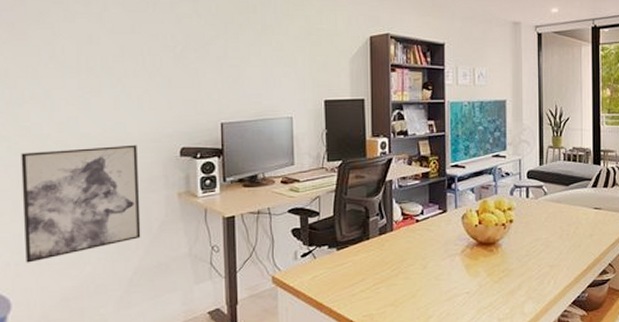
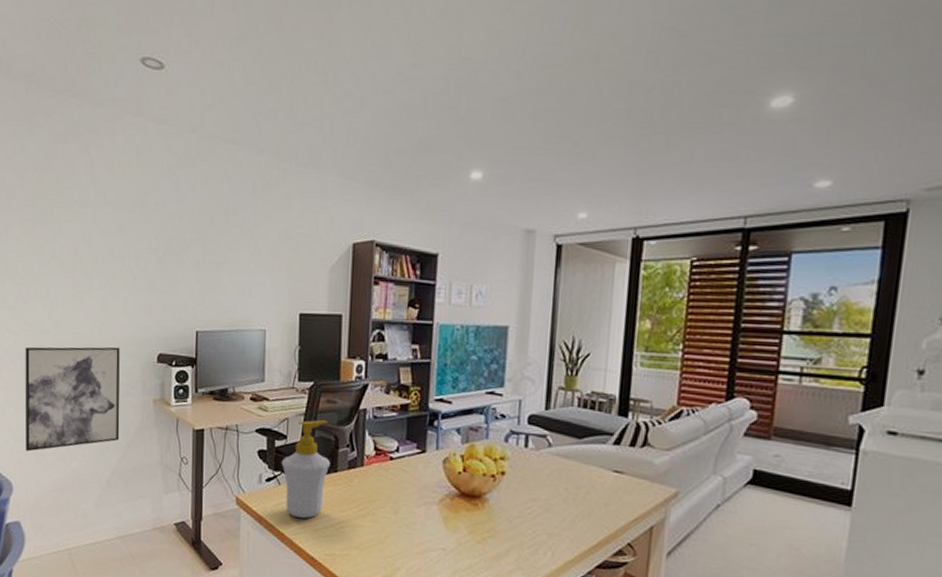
soap bottle: none [315,193,363,286] -> present [281,419,331,518]

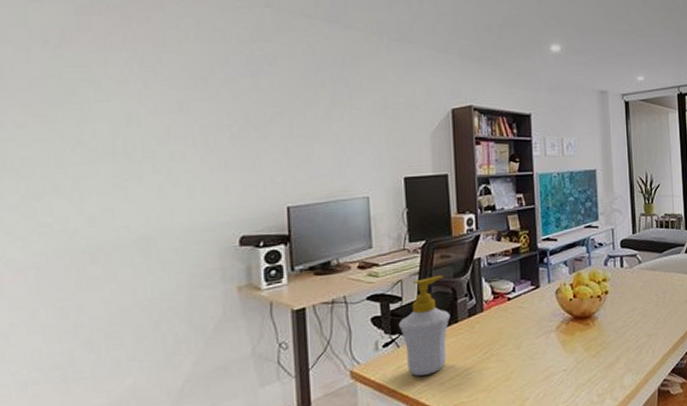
wall art: present [25,346,120,452] -> none [40,235,194,381]

